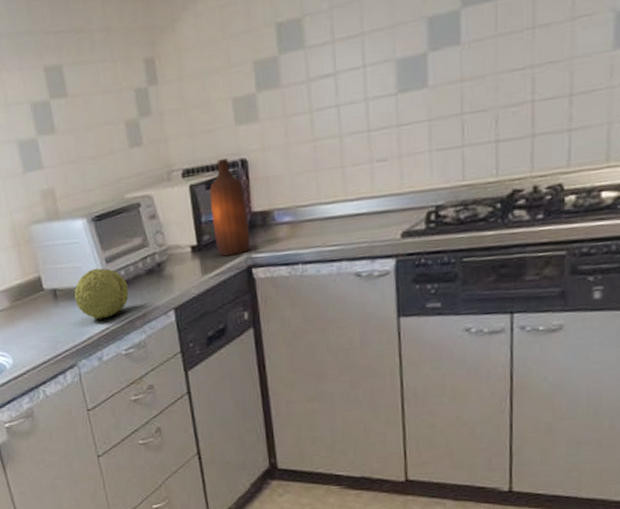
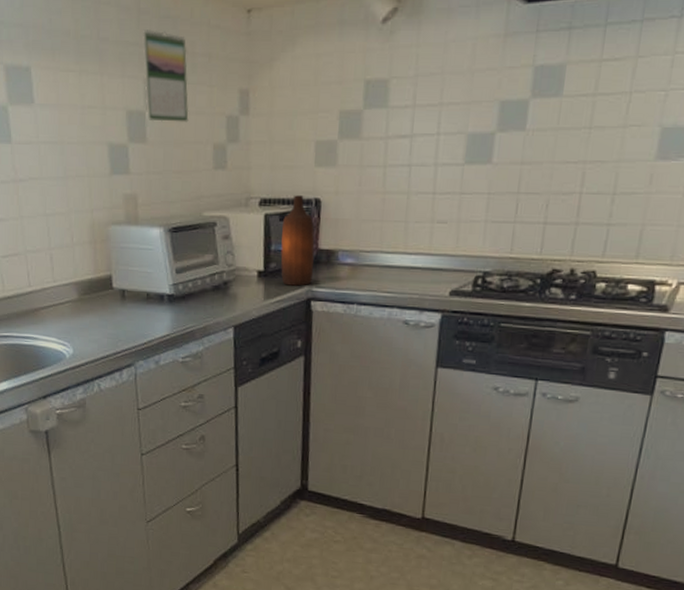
calendar: none [35,13,96,110] -> present [142,30,189,122]
fruit: present [74,267,129,320] -> none [141,276,194,326]

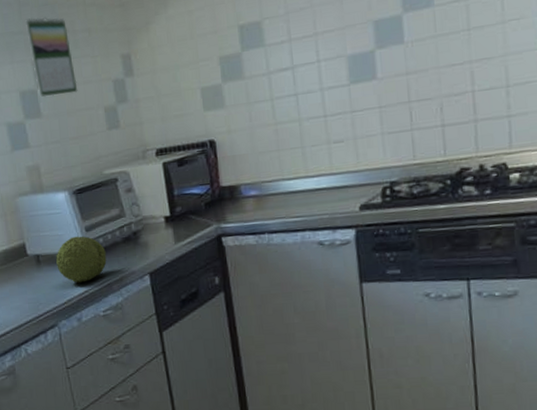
fruit: none [141,276,194,326] -> present [56,235,107,283]
bottle: present [280,195,315,286] -> none [181,140,220,226]

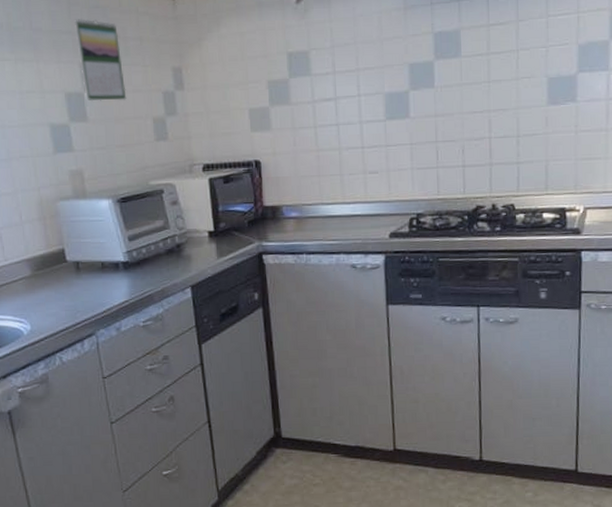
fruit: present [56,235,107,283] -> none [97,245,149,292]

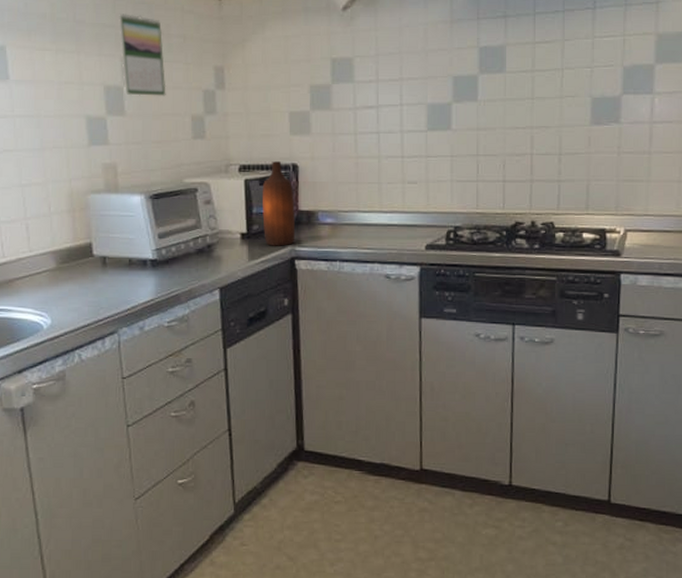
bottle: none [226,159,262,243] -> present [262,161,296,246]

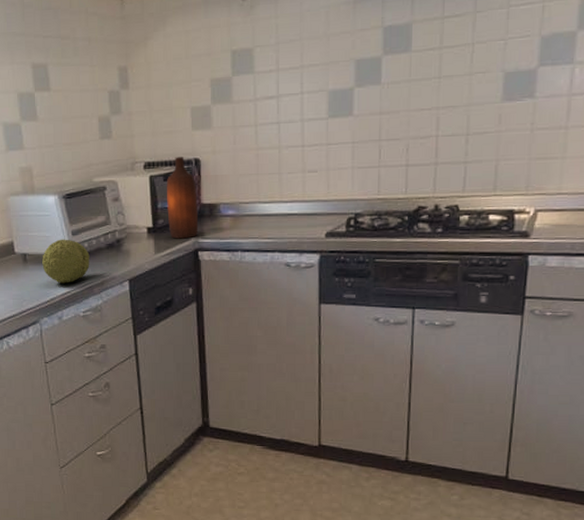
calendar: present [119,13,166,96] -> none [28,21,74,101]
fruit: none [124,242,177,290] -> present [42,239,90,283]

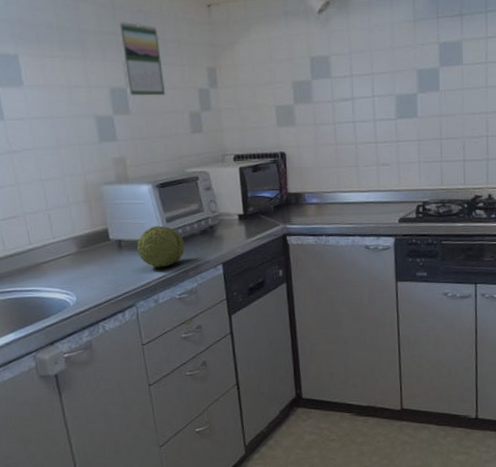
calendar: none [28,21,74,101] -> present [119,22,166,96]
bottle: present [166,157,199,239] -> none [255,150,286,225]

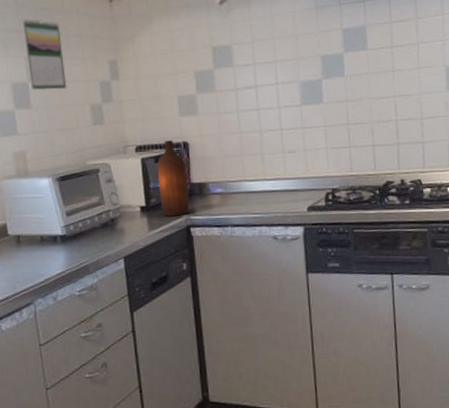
fruit: present [137,226,185,268] -> none [36,219,85,264]
bottle: none [255,150,286,225] -> present [157,140,190,217]

